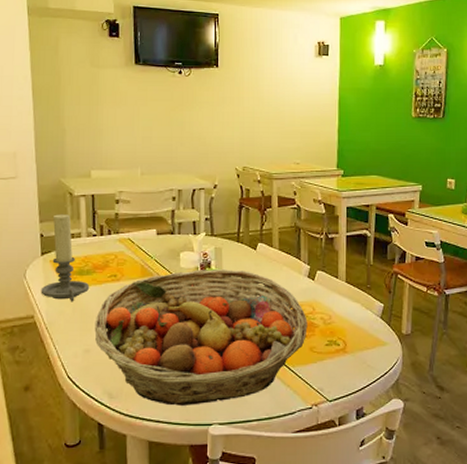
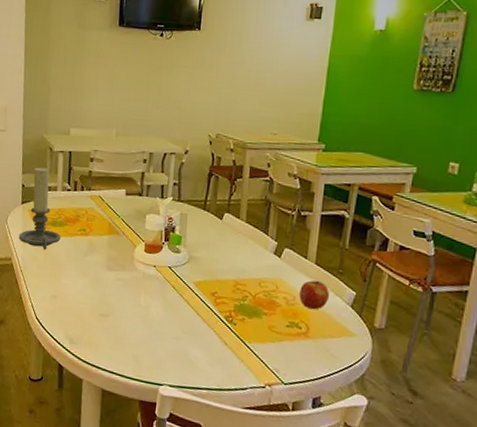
fruit basket: present [94,269,308,406] -> none [62,233,269,365]
apple: none [335,297,362,326] -> present [299,280,330,310]

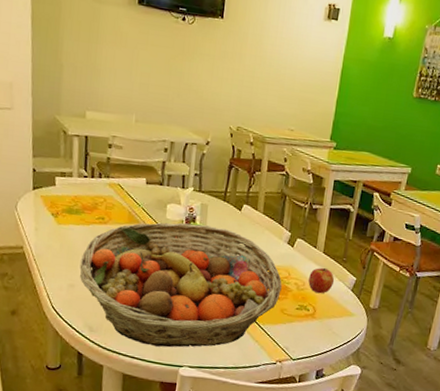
candle holder: present [18,166,61,250] -> none [30,150,78,239]
fruit basket: none [62,233,269,365] -> present [80,222,282,348]

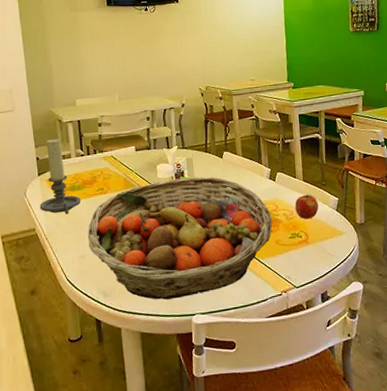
candle holder: none [30,150,78,239] -> present [39,138,81,215]

